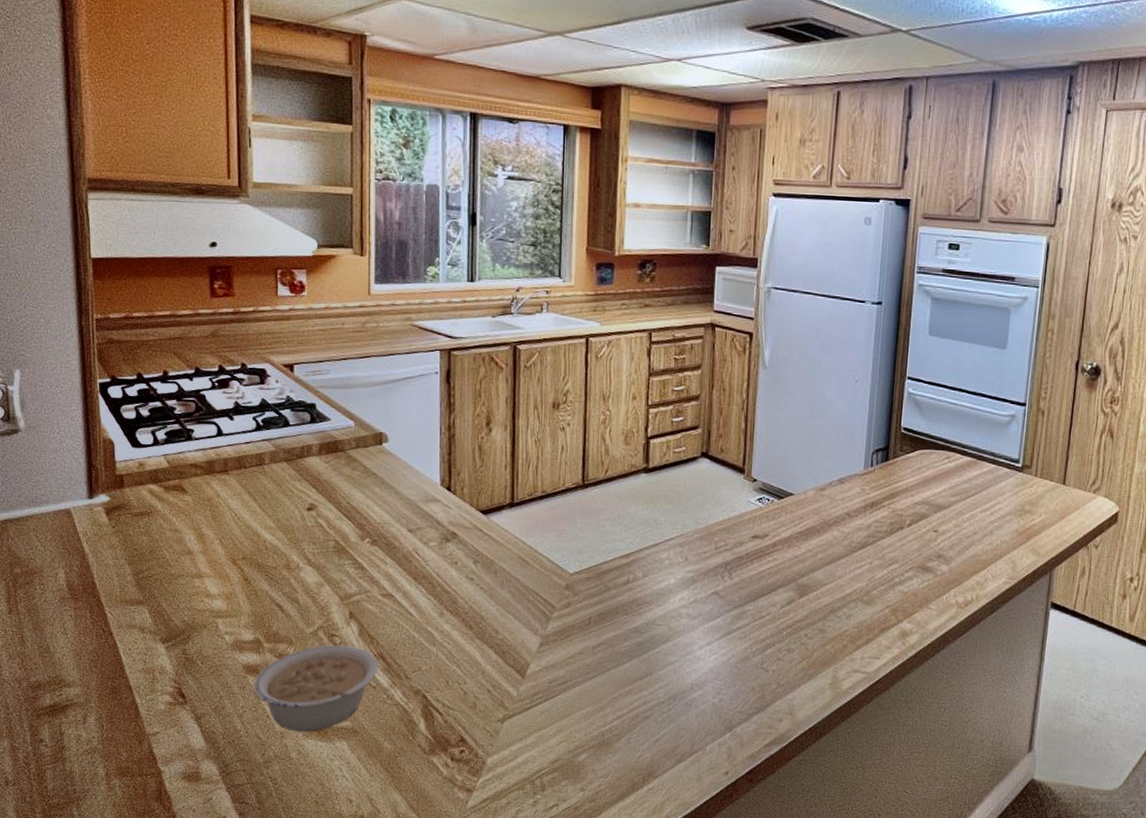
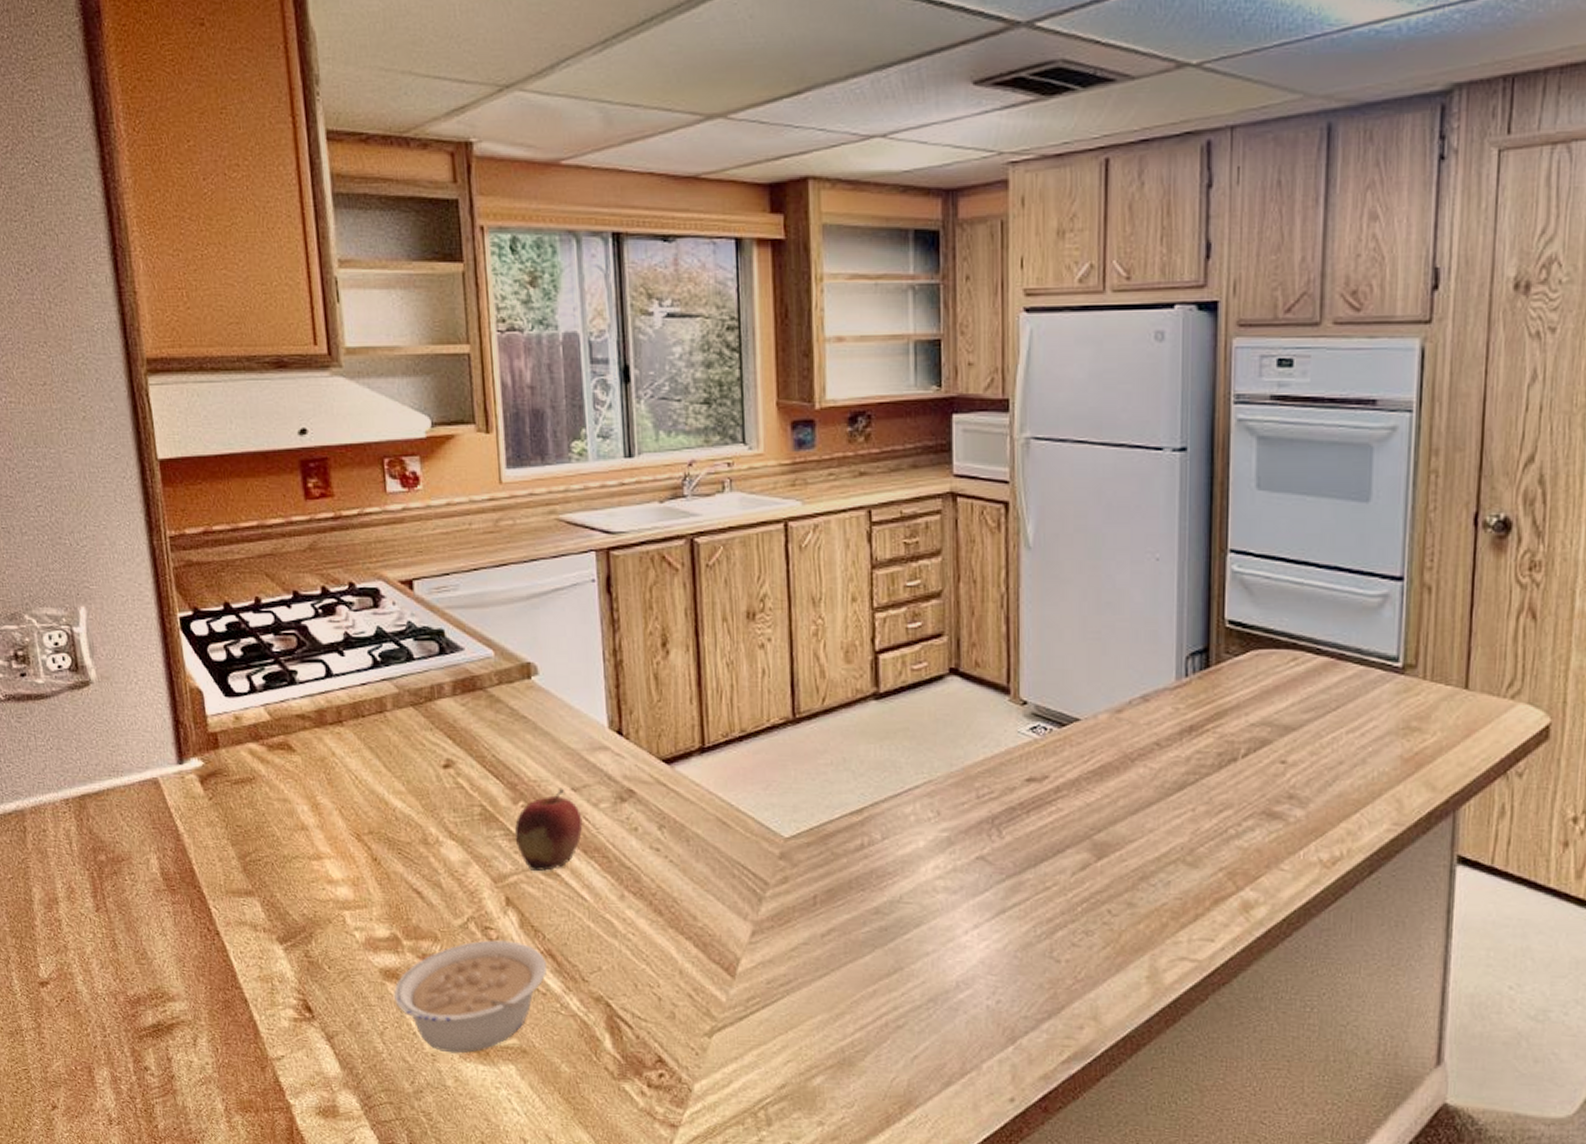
fruit: none [360,529,415,593] -> present [514,788,583,871]

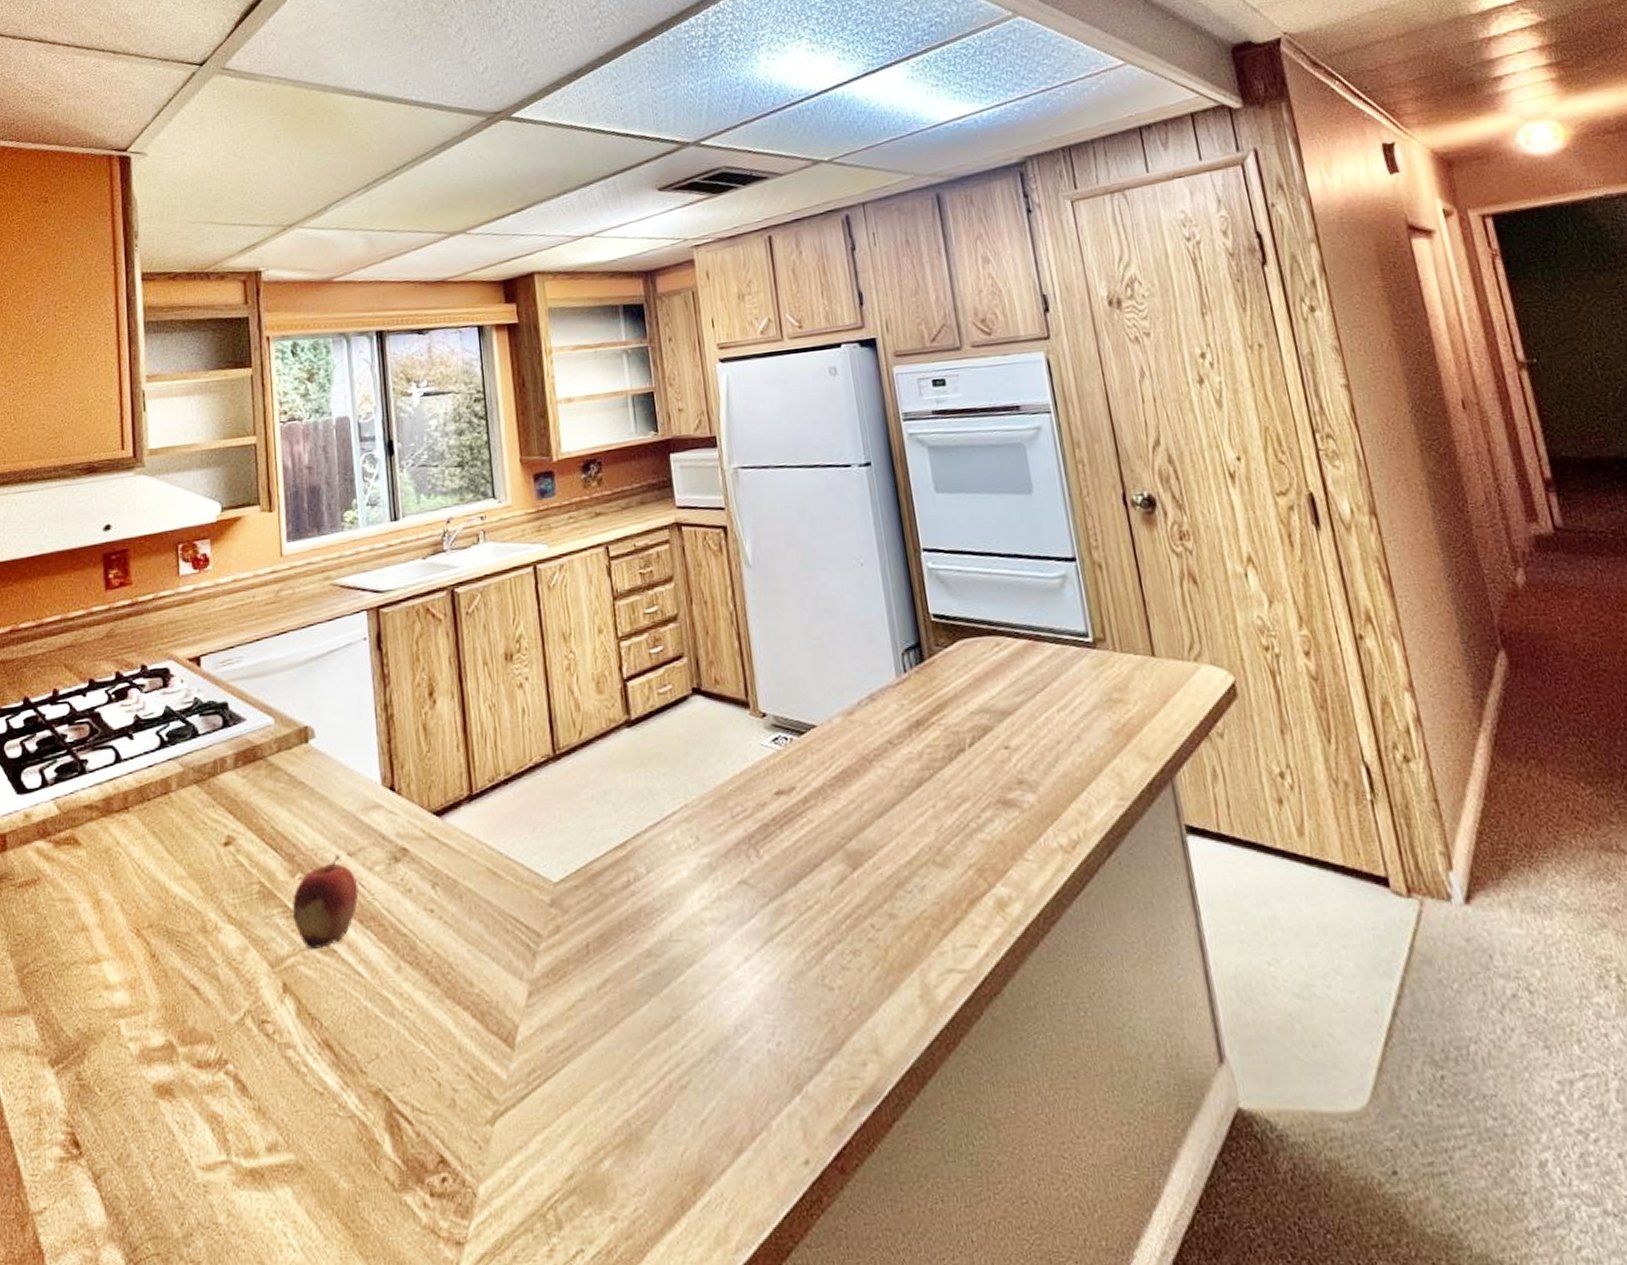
legume: present [393,939,547,1053] -> none [165,1033,324,1181]

